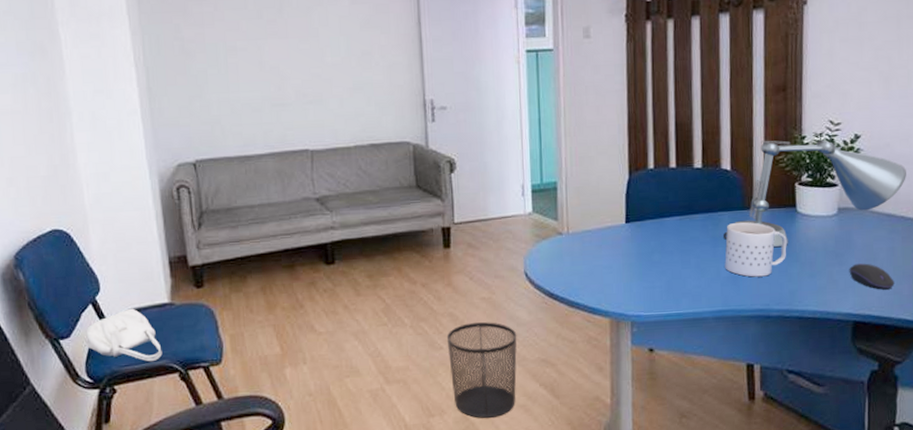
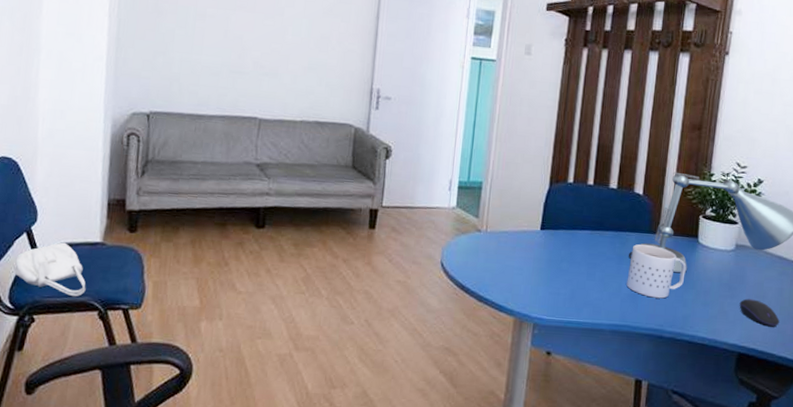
waste bin: present [446,322,517,418] -> none [357,303,426,398]

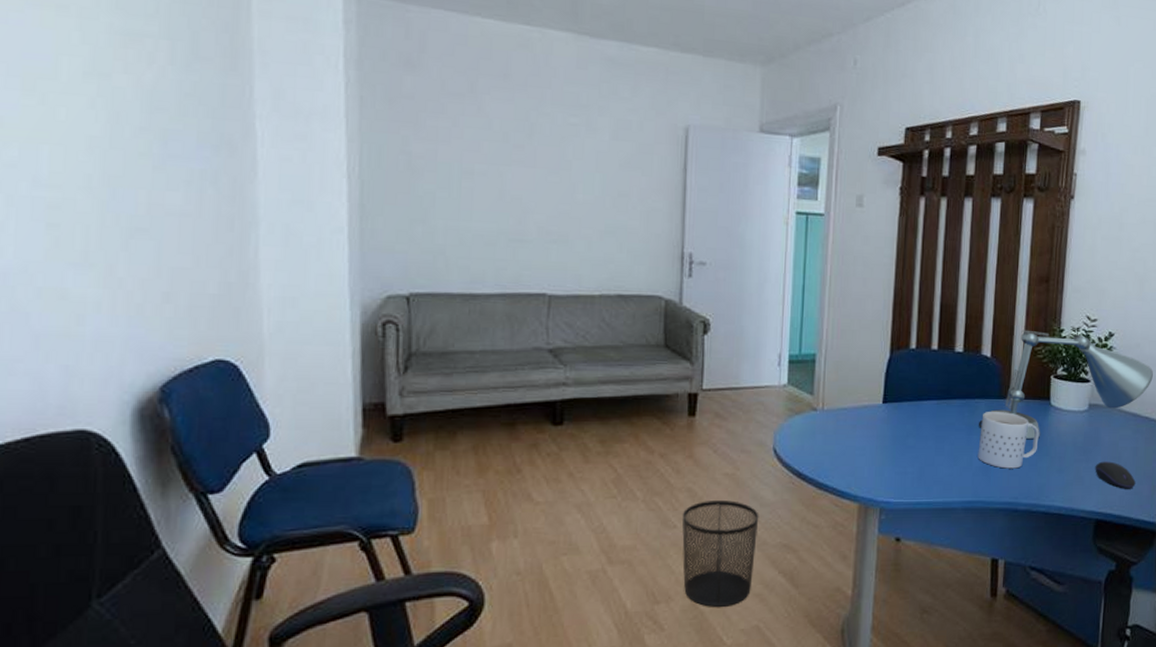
handbag: present [14,242,86,297] -> none [243,461,341,527]
waste bin: none [357,303,426,398] -> present [682,500,759,607]

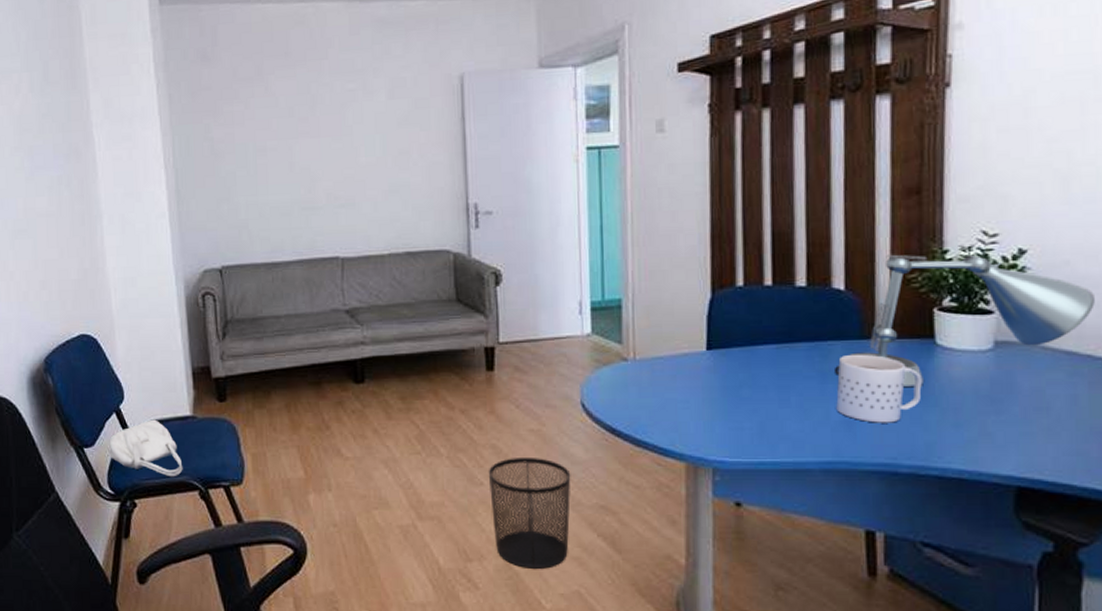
handbag: none [243,461,341,527] -> present [109,419,183,477]
computer mouse: present [1095,461,1136,489] -> none [1010,413,1077,449]

